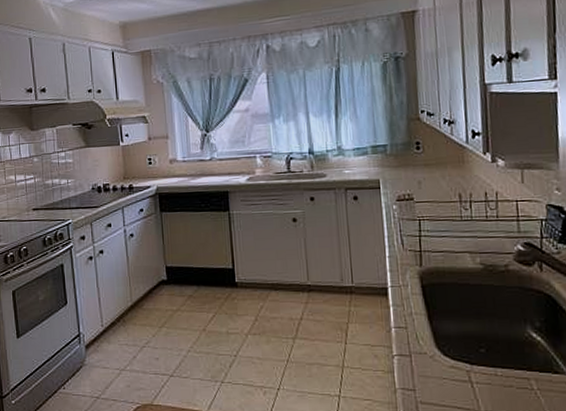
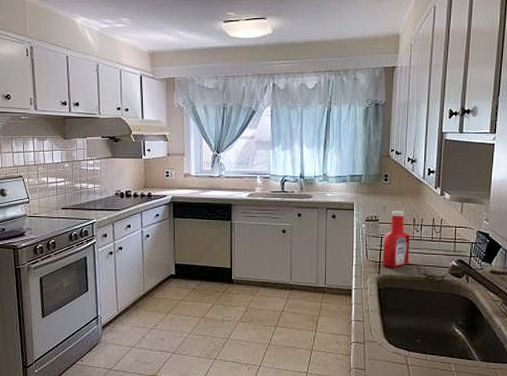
ketchup bottle: none [421,185,459,257] -> present [382,211,410,267]

